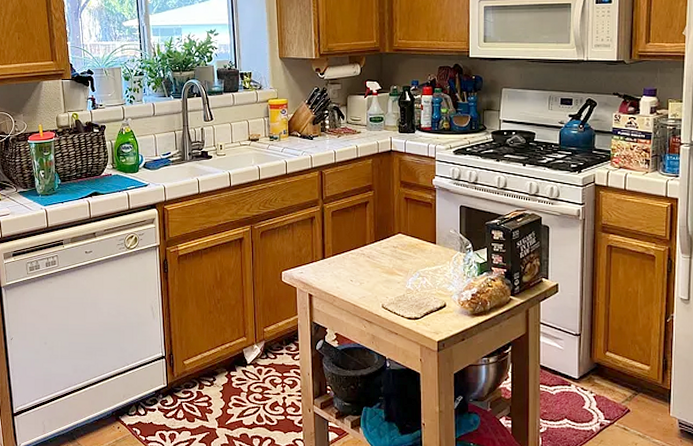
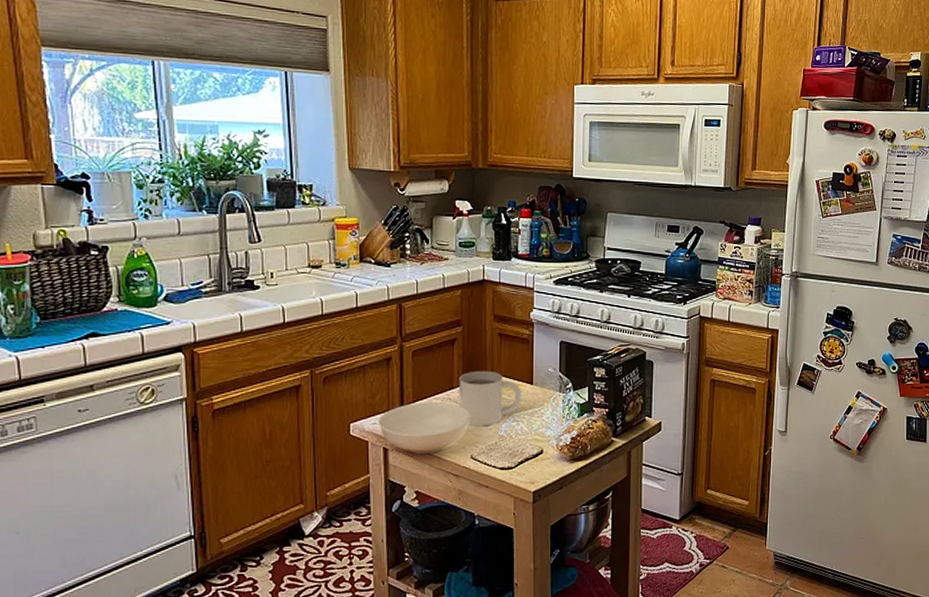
bowl: none [304,256,381,302] -> present [377,401,471,455]
mug: none [371,230,426,280] -> present [459,370,521,427]

